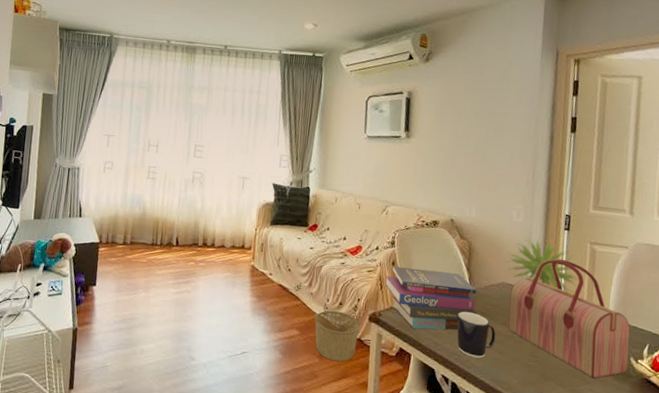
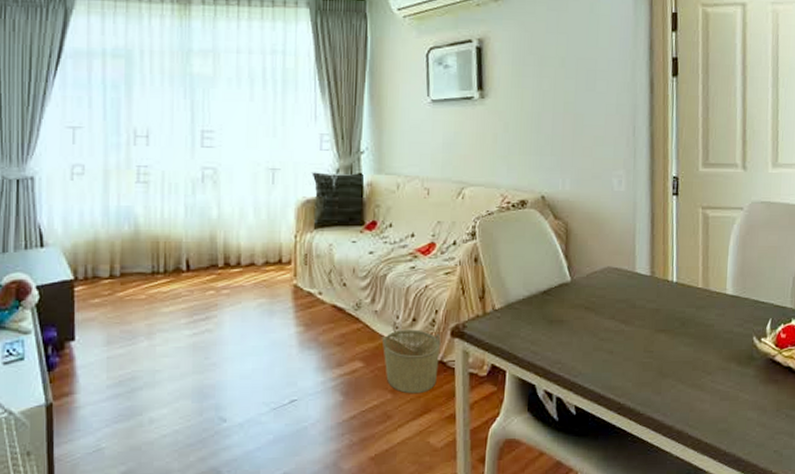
books: present [385,266,478,330] -> none [468,263,581,338]
mug: present [457,311,496,359] -> none [557,308,604,364]
plant: present [506,237,582,293] -> none [609,206,695,269]
handbag: present [508,258,630,379] -> none [616,230,752,368]

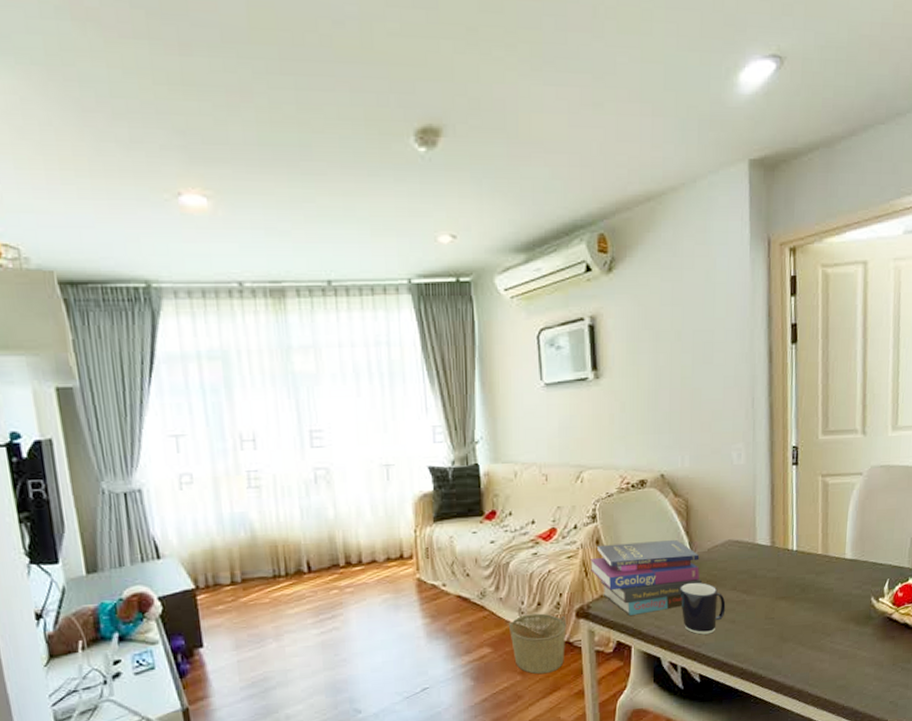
books: none [468,263,581,338] -> present [591,540,703,615]
mug: none [557,308,604,364] -> present [680,582,726,635]

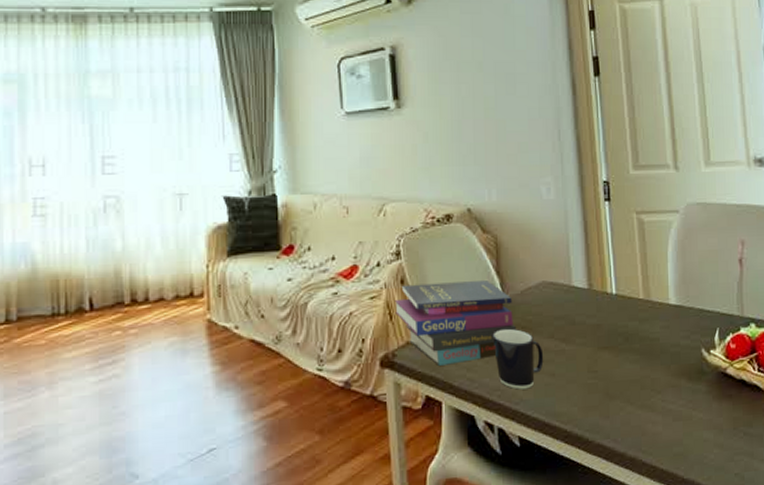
basket: present [508,613,567,675] -> none [305,361,370,434]

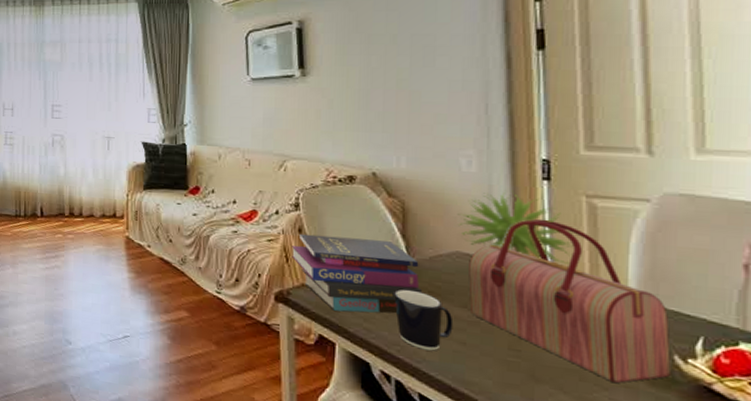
plant: none [541,214,632,279] -> present [457,190,577,264]
handbag: none [553,238,701,386] -> present [468,218,672,384]

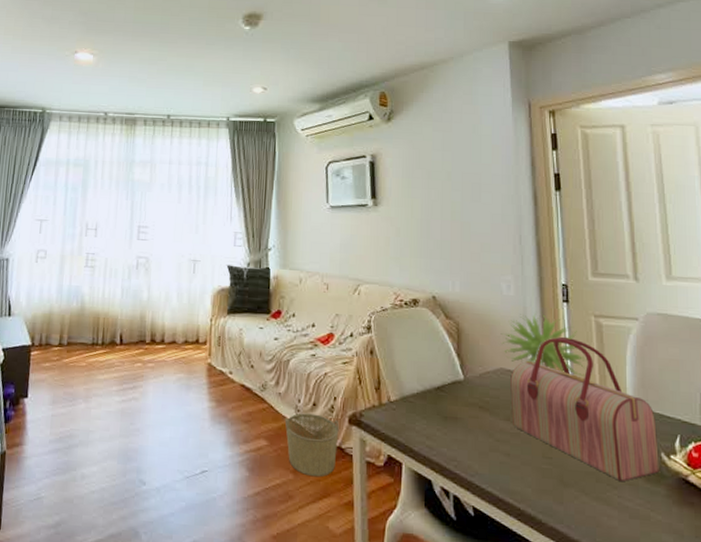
basket: none [206,287,265,351] -> present [284,413,339,477]
books: present [292,233,423,313] -> none [364,355,475,431]
mug: present [394,288,454,351] -> none [451,405,500,464]

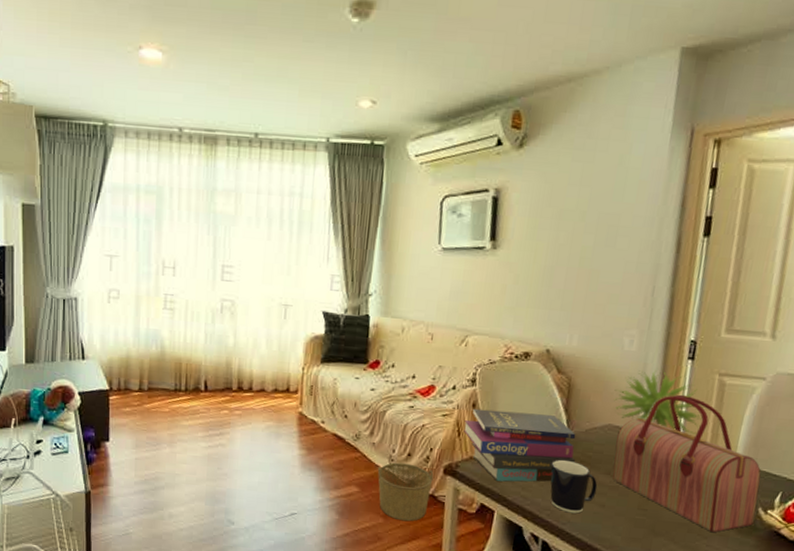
books: none [364,355,475,431] -> present [463,408,576,482]
mug: none [451,405,500,464] -> present [550,459,598,514]

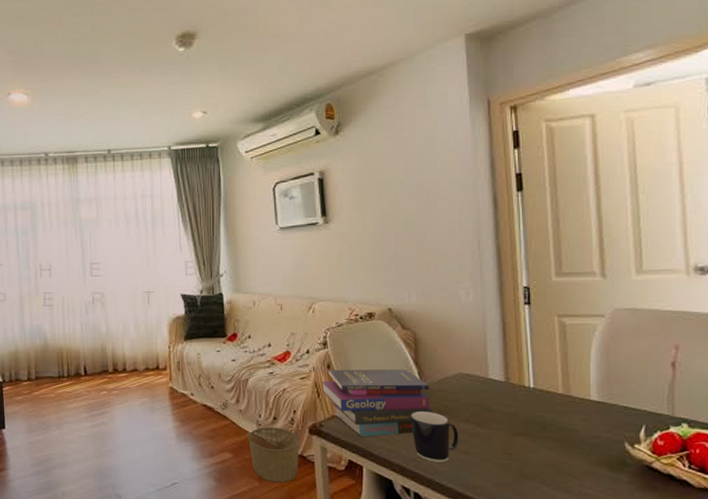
handbag: present [612,394,761,533] -> none [470,338,624,472]
plant: present [614,368,706,434] -> none [459,315,552,375]

